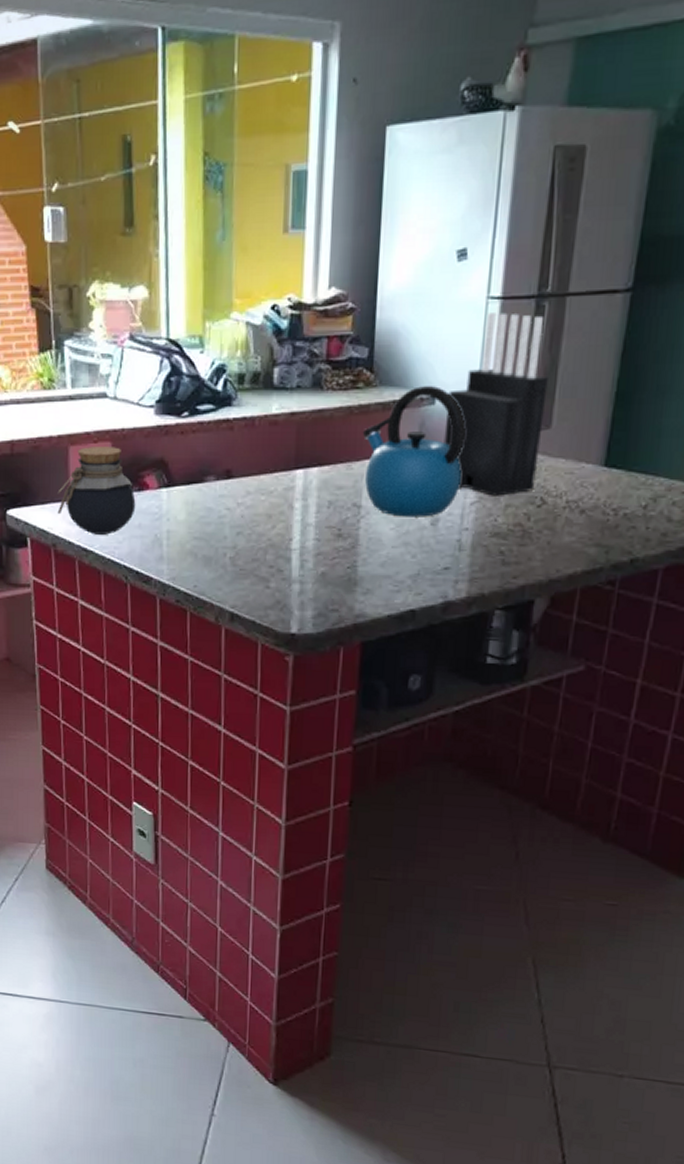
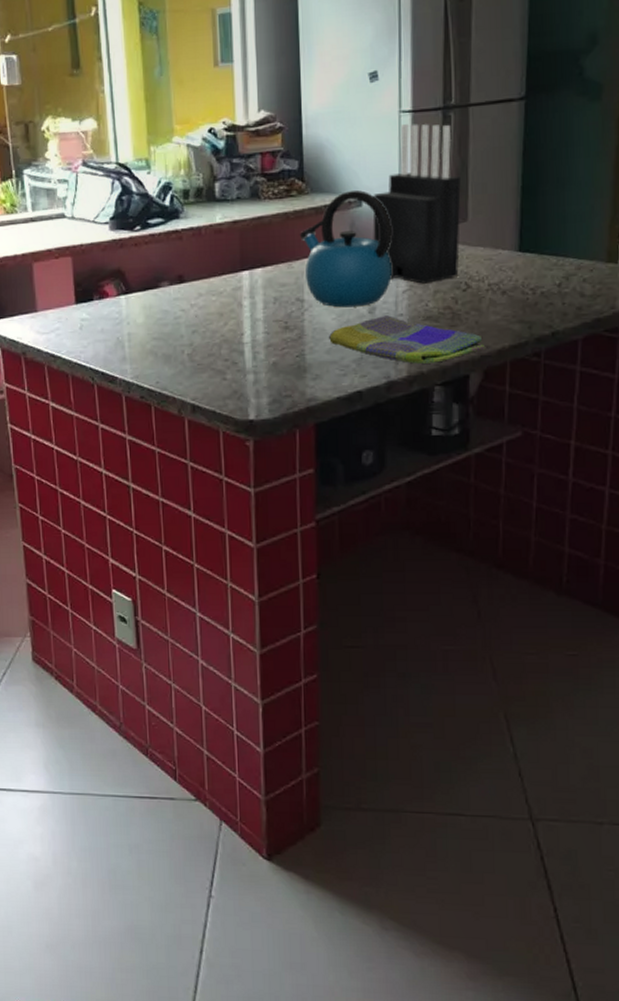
jar: present [57,447,136,535] -> none [24,261,98,341]
dish towel: none [385,529,555,585] -> present [329,315,485,364]

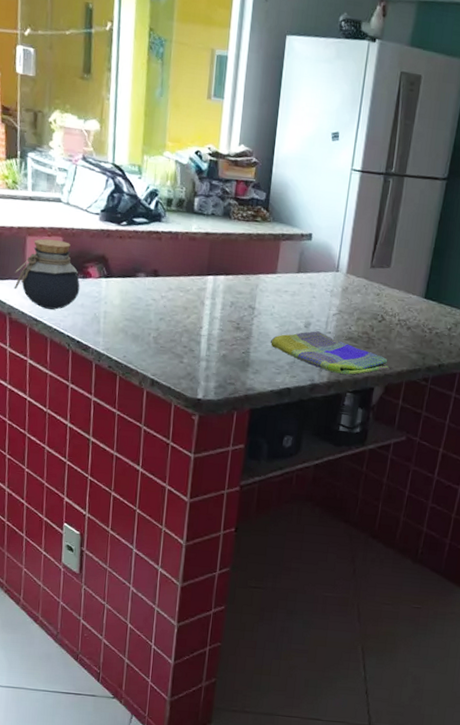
jar: none [24,261,98,341] -> present [14,238,80,310]
kettle: present [299,190,392,308] -> none [258,226,332,321]
knife block: present [372,123,461,284] -> none [316,180,390,311]

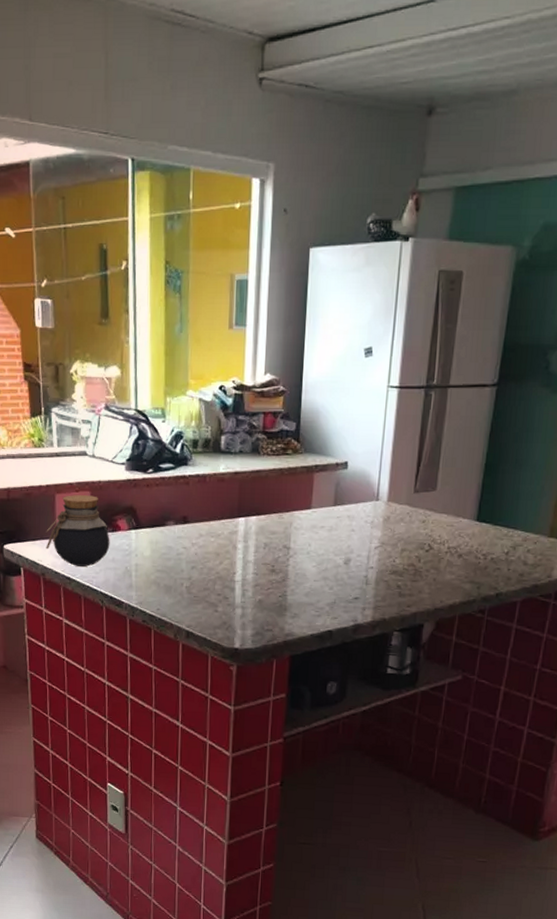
dish towel: present [271,331,389,375] -> none [308,567,439,612]

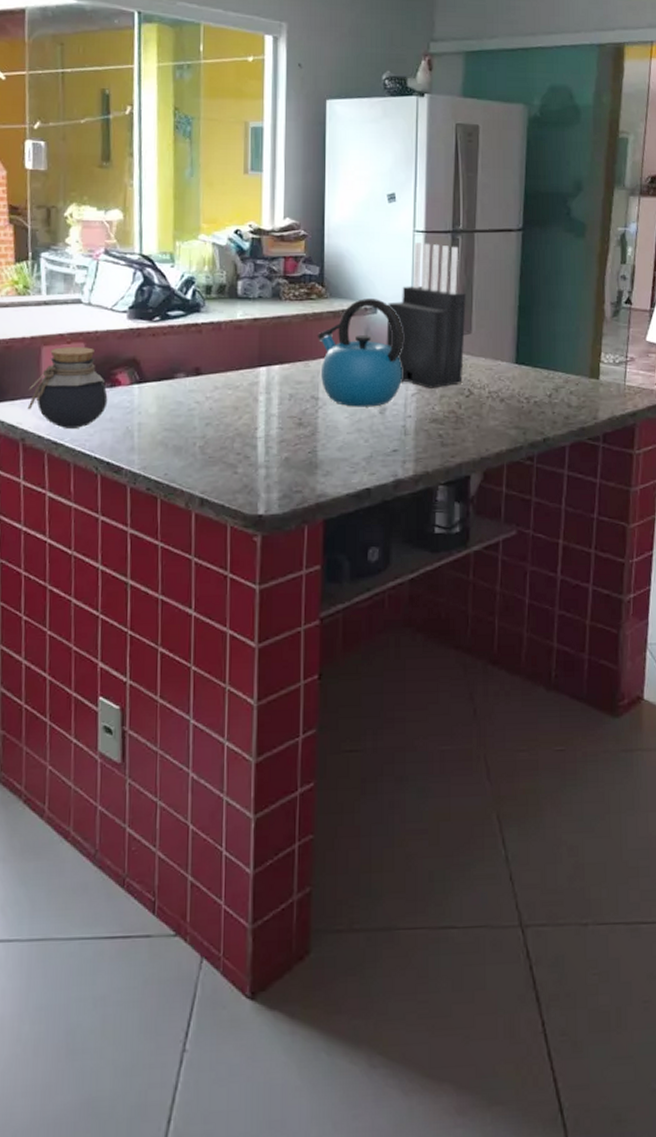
kettle: none [291,454,371,558] -> present [317,299,403,407]
knife block: none [354,398,434,542] -> present [386,243,466,388]

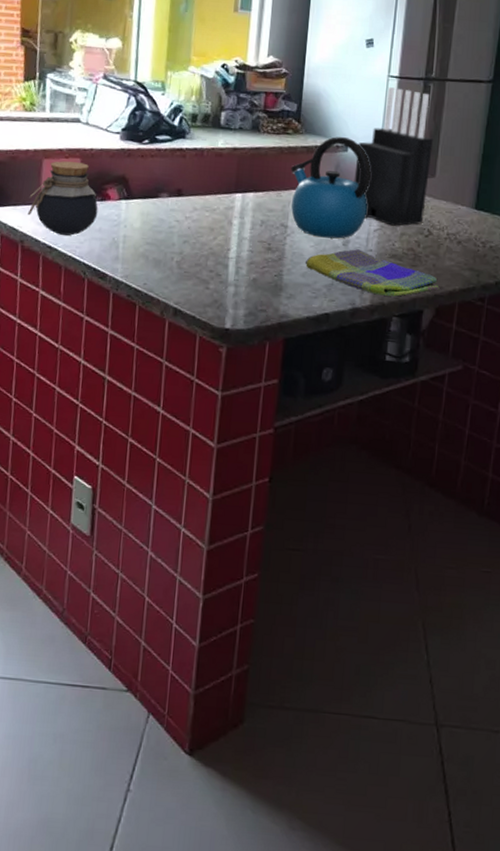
dish towel: none [341,416,484,464] -> present [306,249,439,297]

